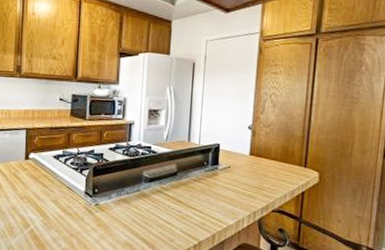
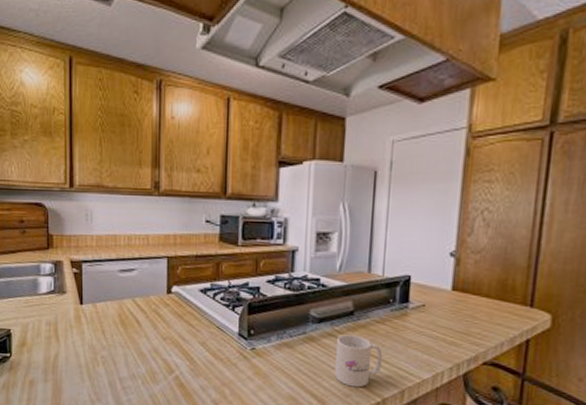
mug: none [161,191,199,234] -> present [334,334,383,388]

